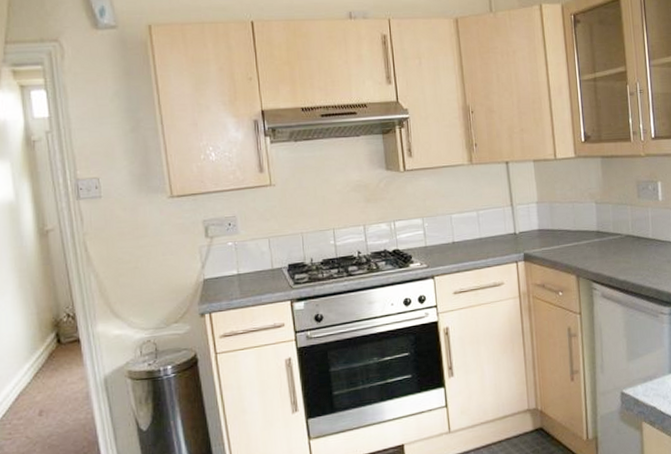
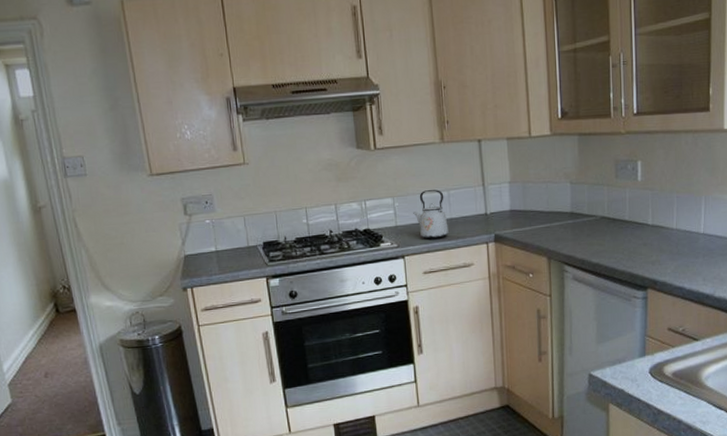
kettle: none [443,210,479,259] -> present [413,190,449,239]

